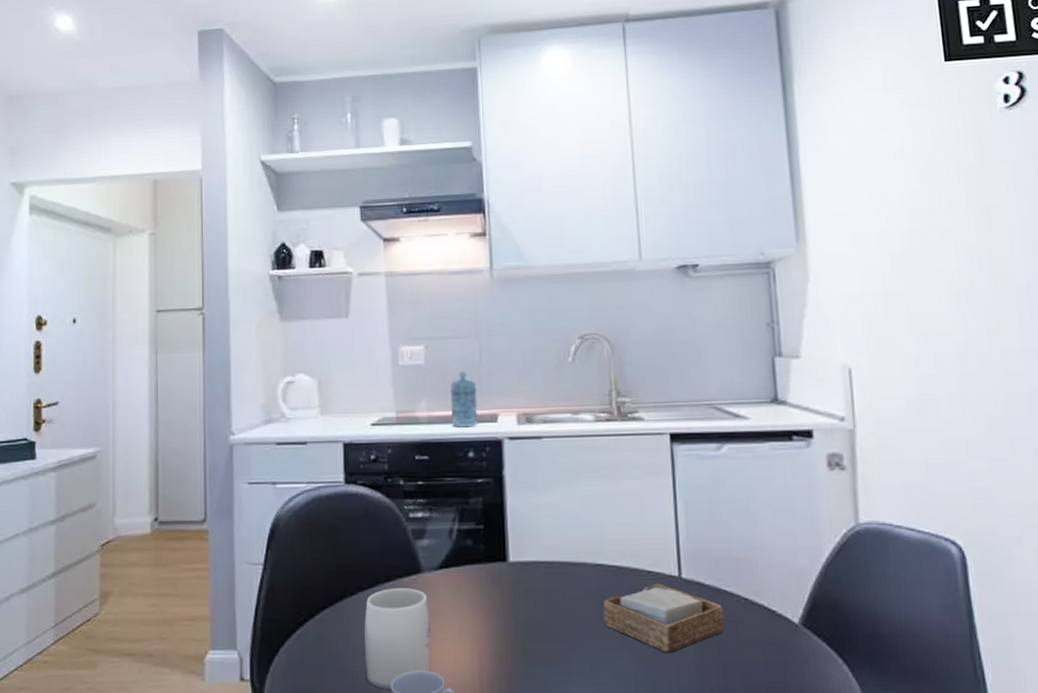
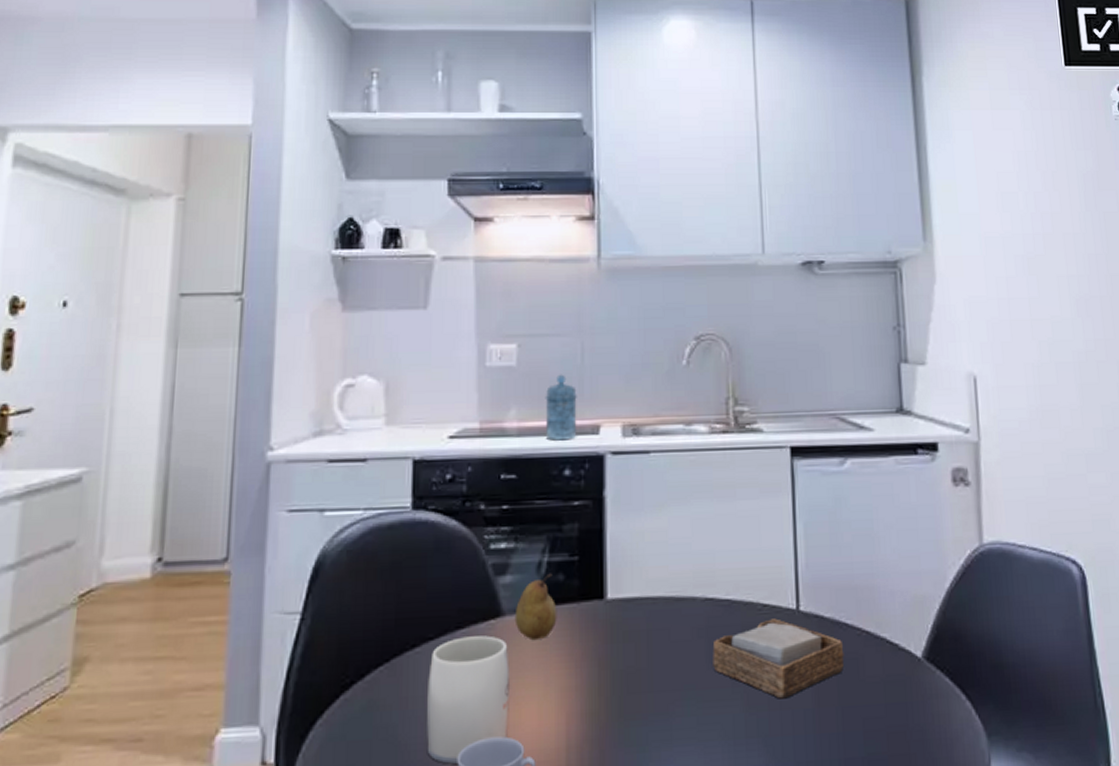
fruit: none [432,538,468,594] -> present [514,573,557,641]

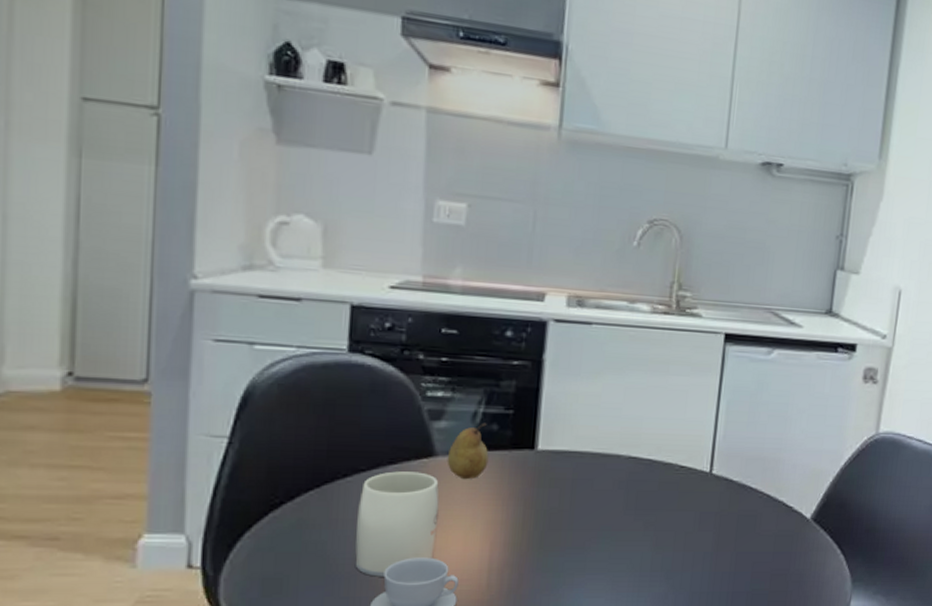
canister: present [545,374,577,441] -> none [491,239,525,304]
napkin holder: present [712,618,845,699] -> none [629,478,746,543]

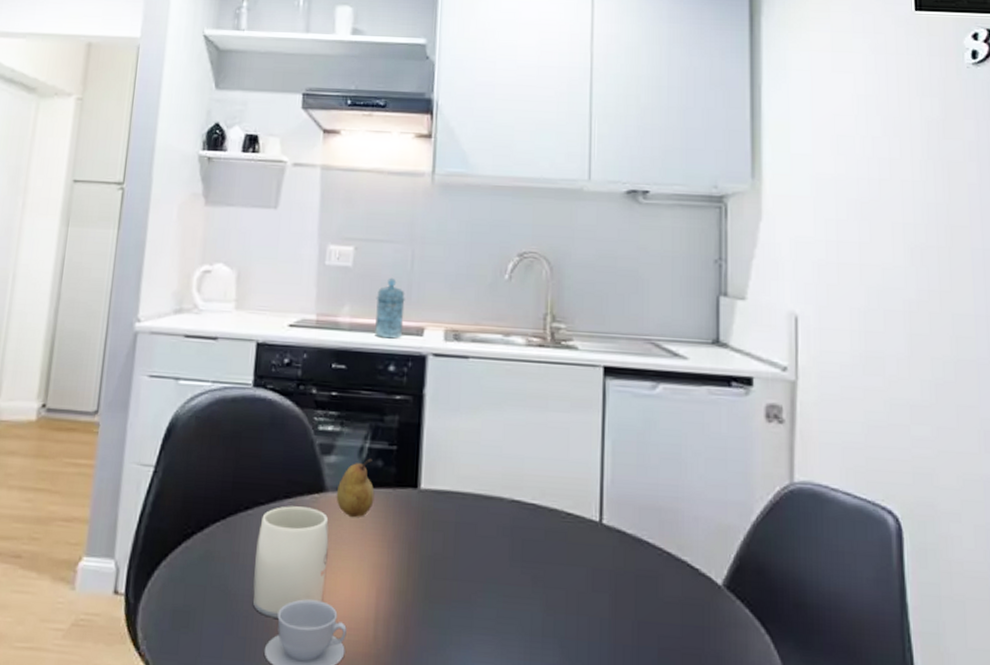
canister: none [491,239,525,304] -> present [375,277,405,339]

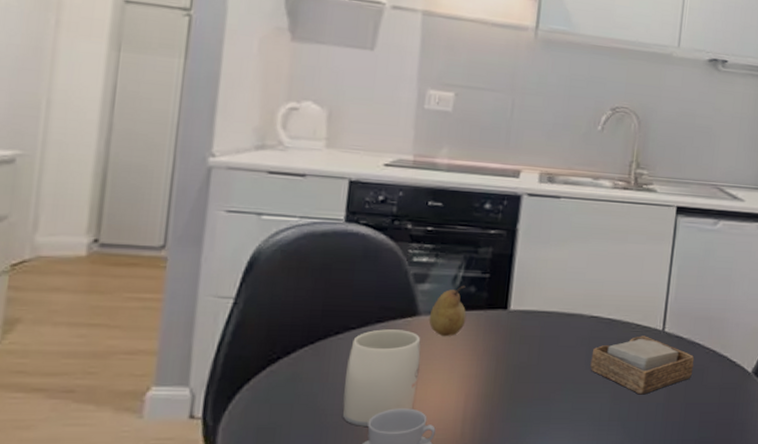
canister: present [375,277,405,339] -> none [472,123,504,180]
napkin holder: none [515,527,644,605] -> present [590,336,695,395]

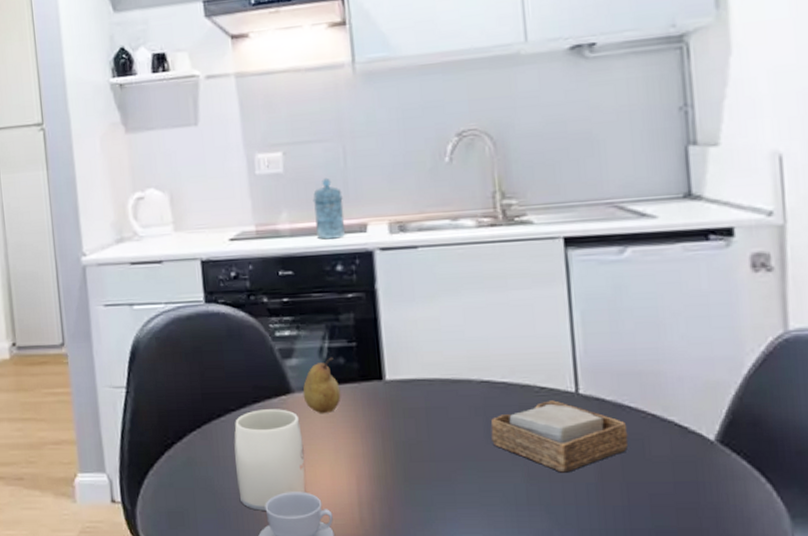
canister: none [472,123,504,180] -> present [312,177,346,240]

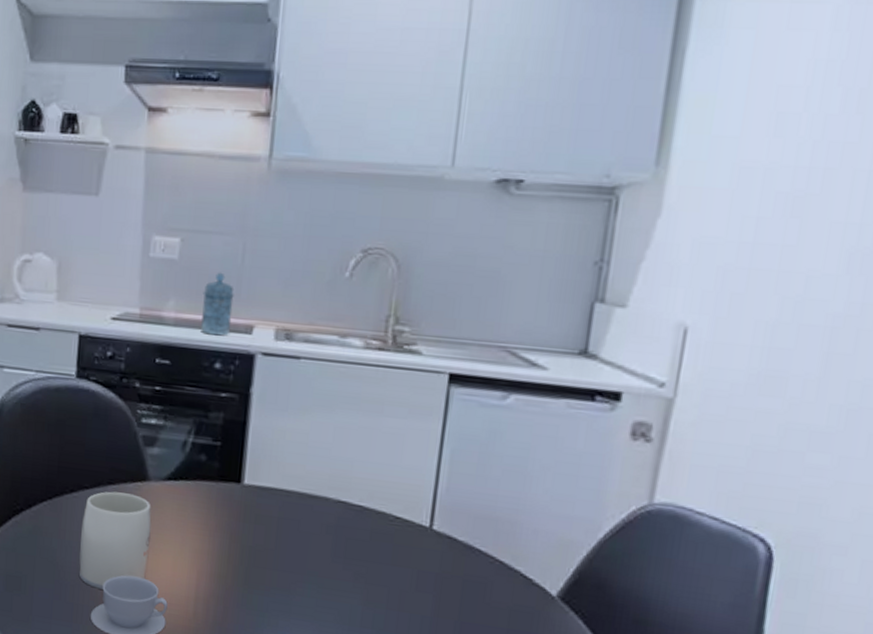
fruit: present [302,357,341,414] -> none [158,452,197,507]
napkin holder: present [490,400,629,473] -> none [337,531,474,603]

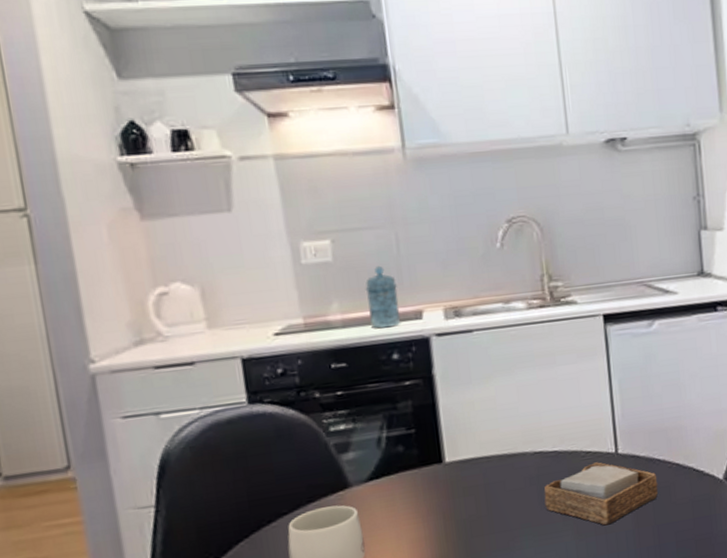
napkin holder: none [337,531,474,603] -> present [544,462,658,526]

